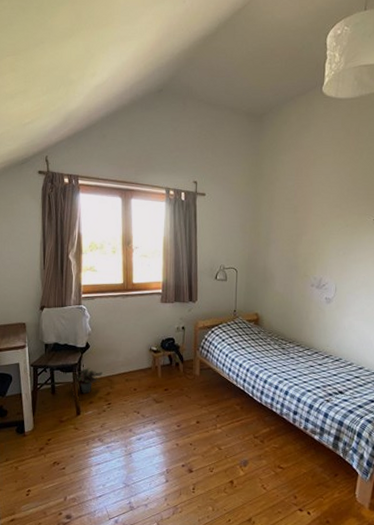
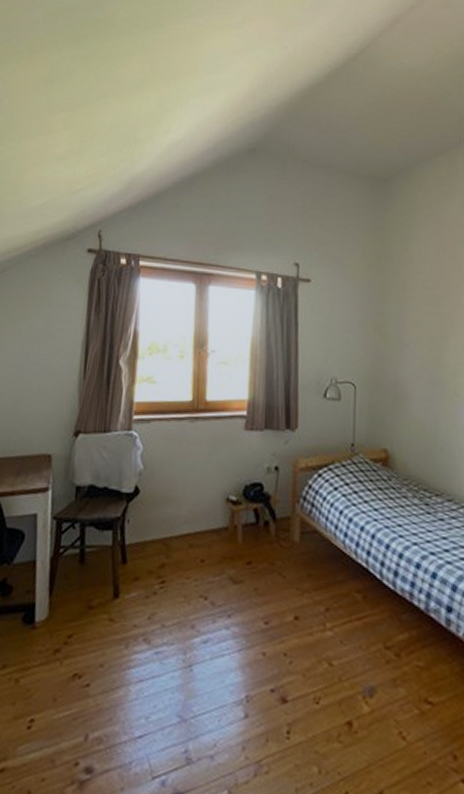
potted plant: present [68,367,102,394] -> none [105,523,156,565]

